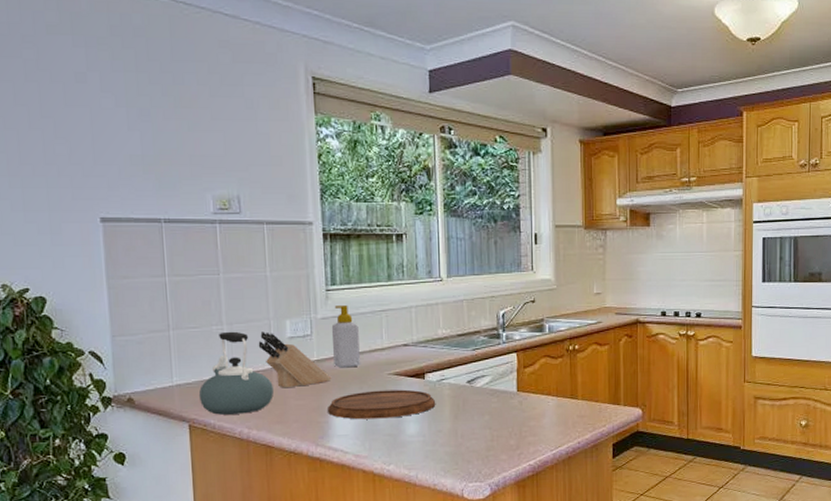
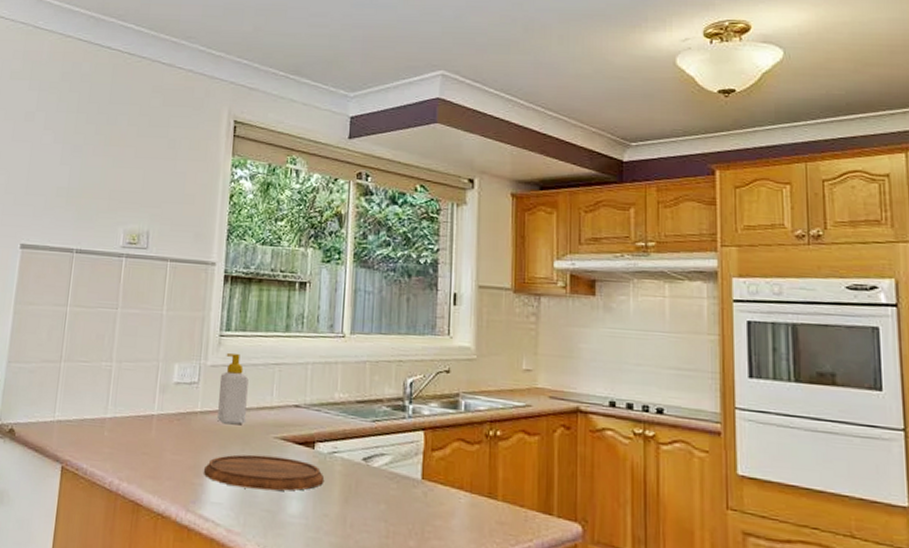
kettle: present [198,331,273,415] -> none [76,369,152,463]
knife block: present [258,332,332,388] -> none [143,373,213,440]

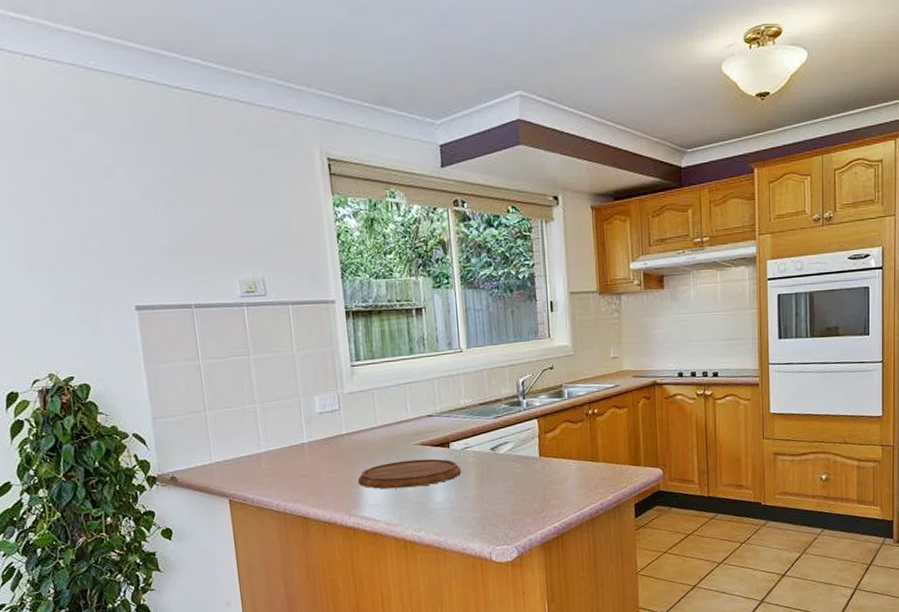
soap bottle: present [217,353,249,425] -> none [358,380,387,441]

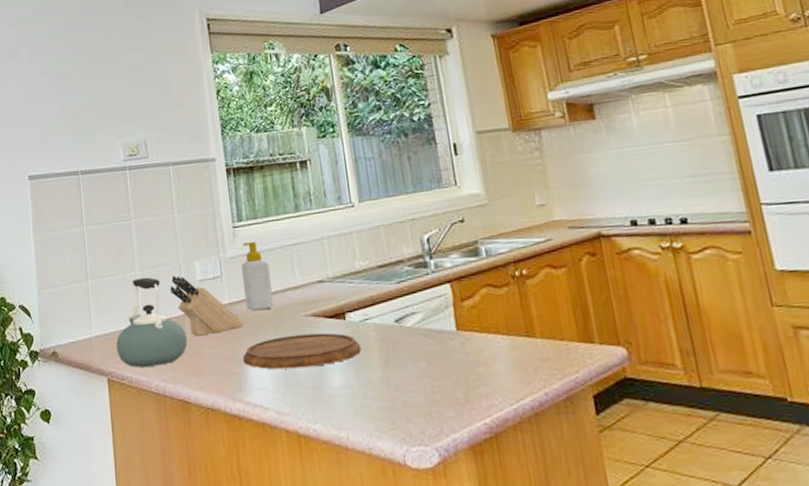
kettle: none [236,409,307,490] -> present [115,277,187,367]
knife block: none [289,408,361,462] -> present [169,275,245,336]
soap bottle: none [358,380,387,441] -> present [240,242,274,311]

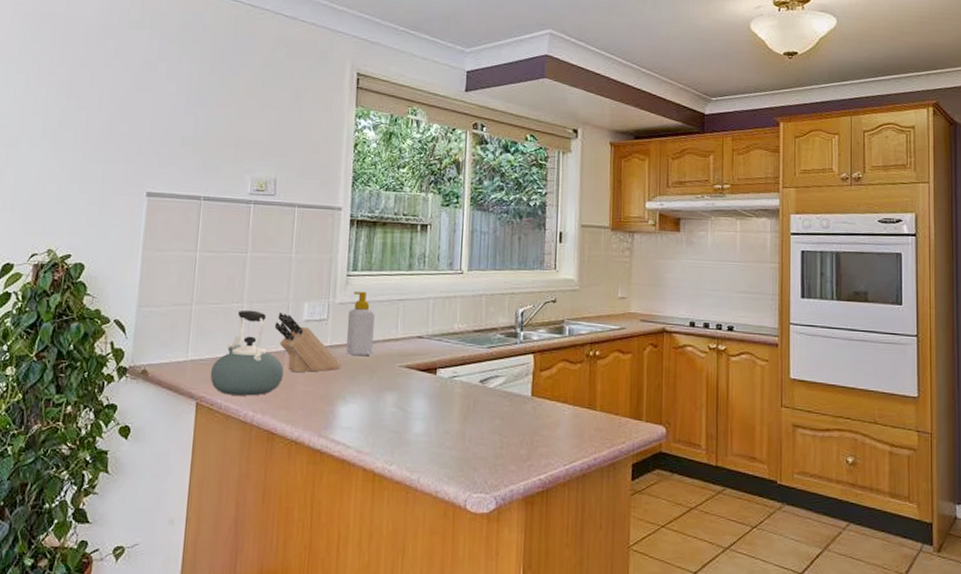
cutting board: present [243,332,362,370] -> none [335,382,446,414]

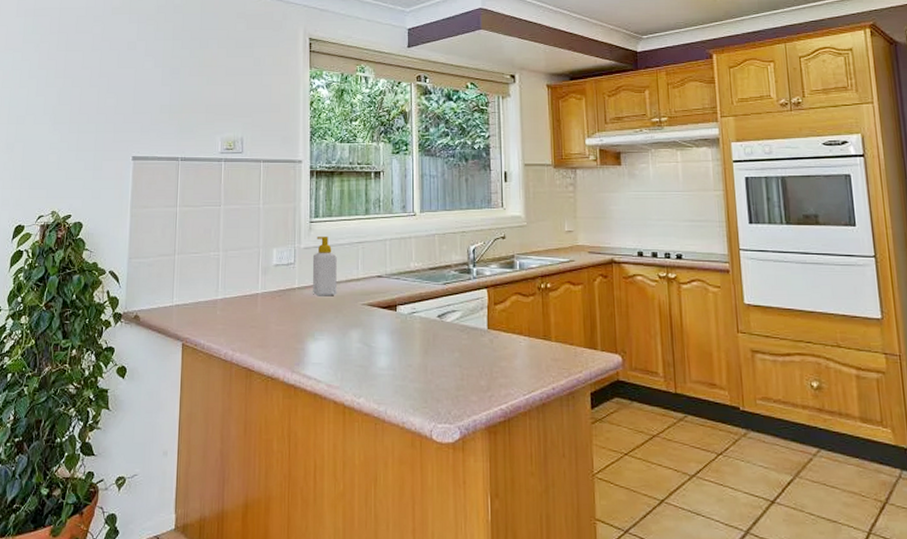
kettle: present [210,310,284,396] -> none [193,257,257,336]
knife block: present [274,313,343,373] -> none [247,259,310,314]

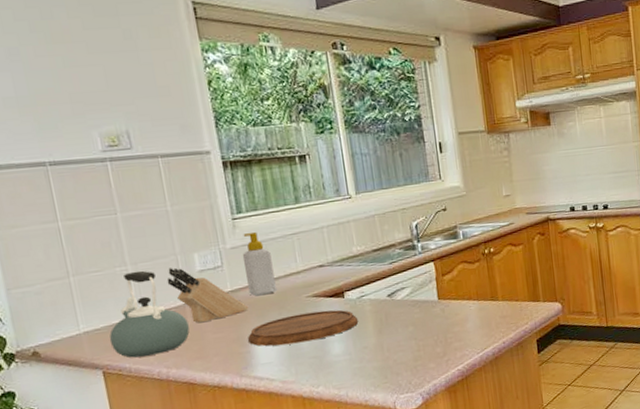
kettle: none [193,257,257,336] -> present [109,270,190,358]
knife block: none [247,259,310,314] -> present [167,267,249,323]
cutting board: none [305,320,407,349] -> present [248,309,359,347]

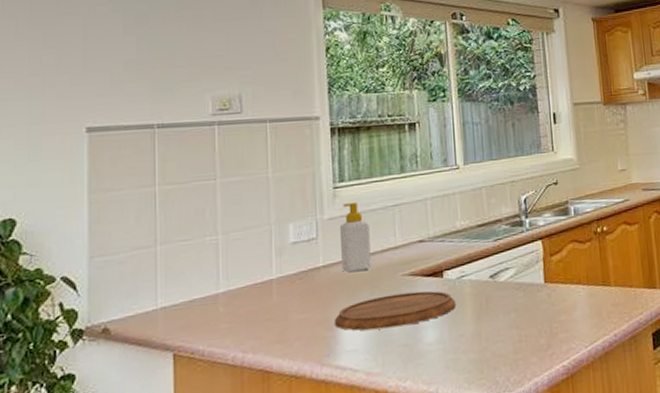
kettle: present [109,270,190,358] -> none [186,240,273,339]
knife block: present [167,267,249,323] -> none [257,238,340,301]

